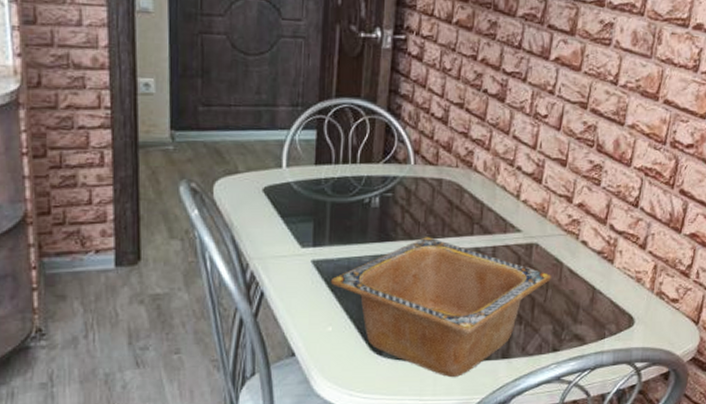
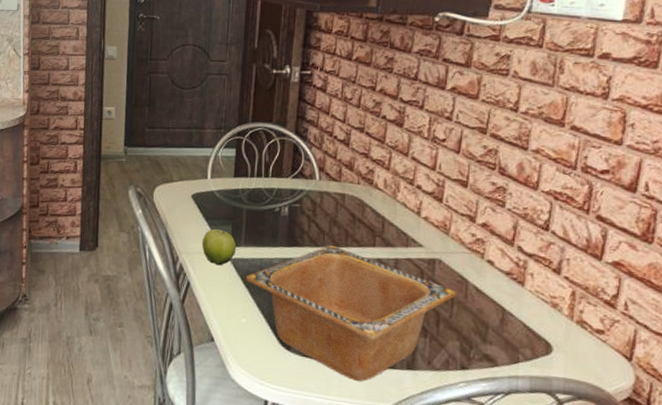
fruit: none [278,227,320,270] -> present [202,228,237,266]

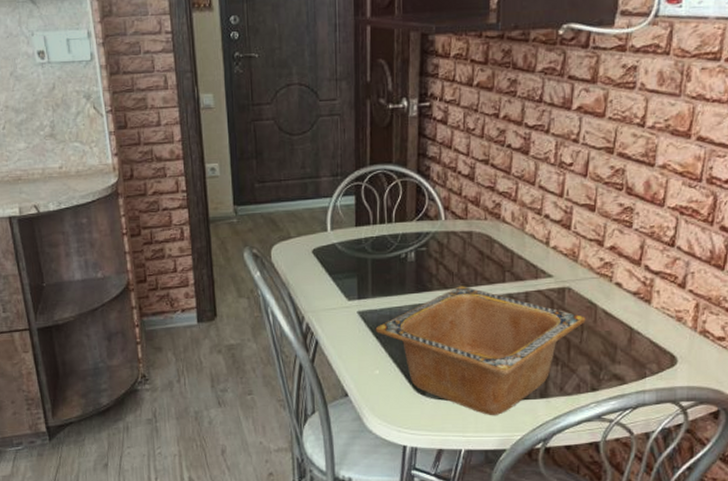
fruit: present [202,228,237,266] -> none [328,282,364,320]

